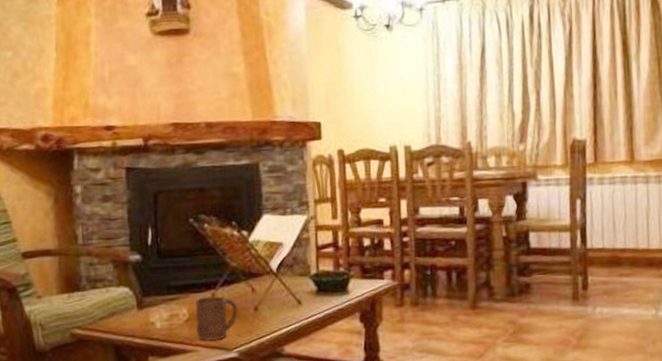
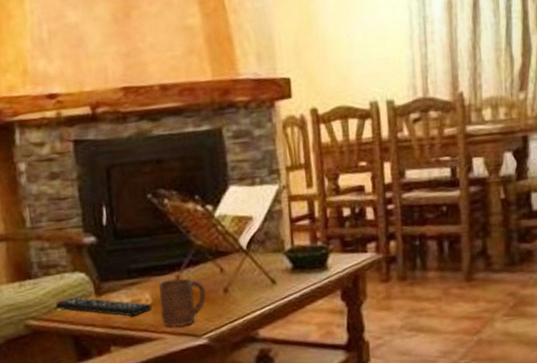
remote control: none [100,309,188,330] -> present [55,297,152,317]

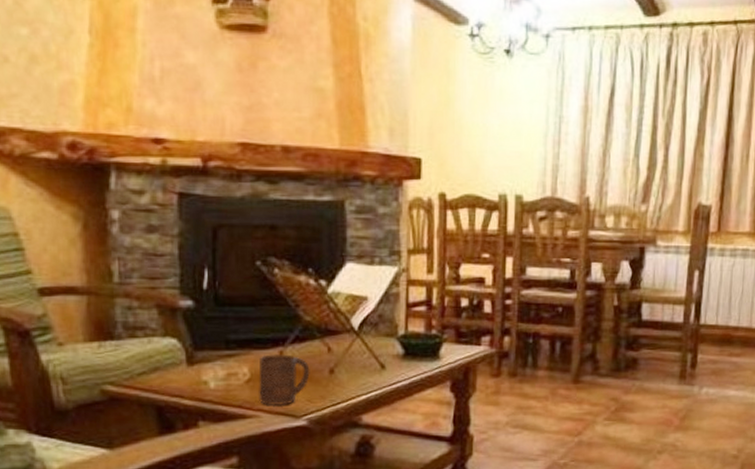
remote control: present [55,297,152,317] -> none [139,364,249,391]

